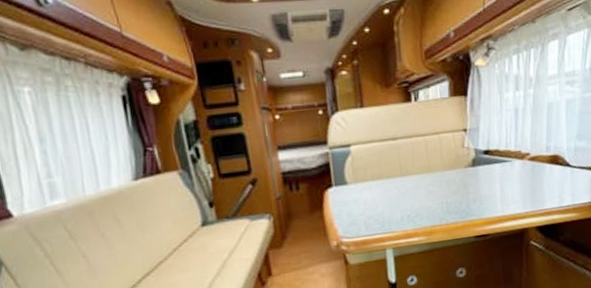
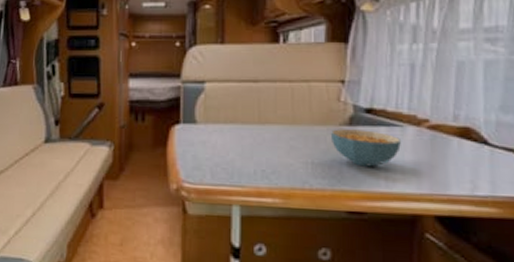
cereal bowl: none [458,168,511,199] -> present [330,129,401,167]

